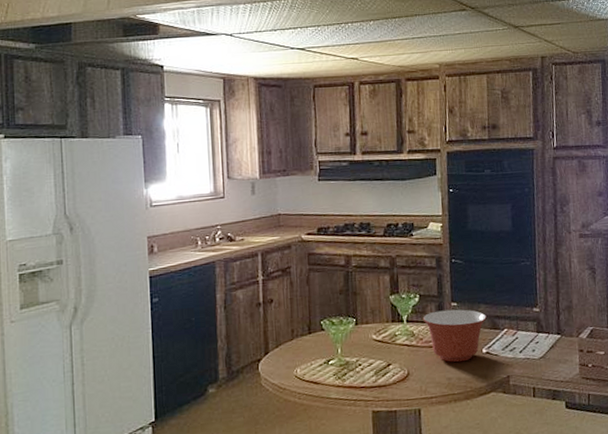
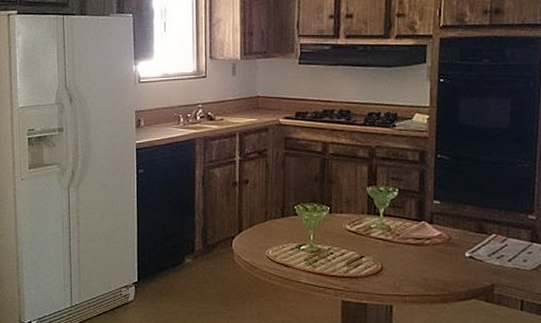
mixing bowl: present [422,309,487,363] -> none [400,207,473,263]

